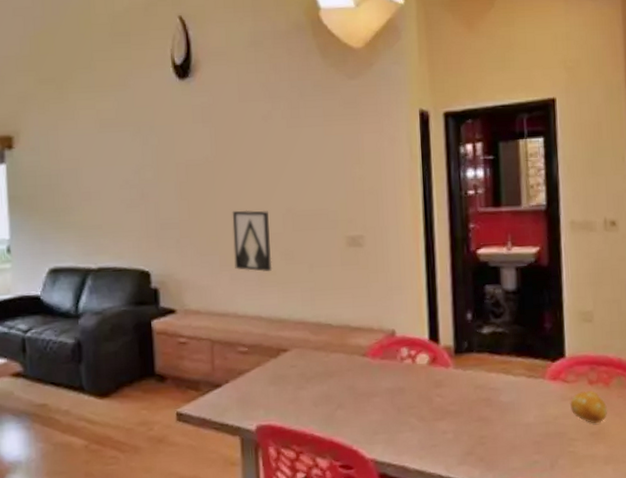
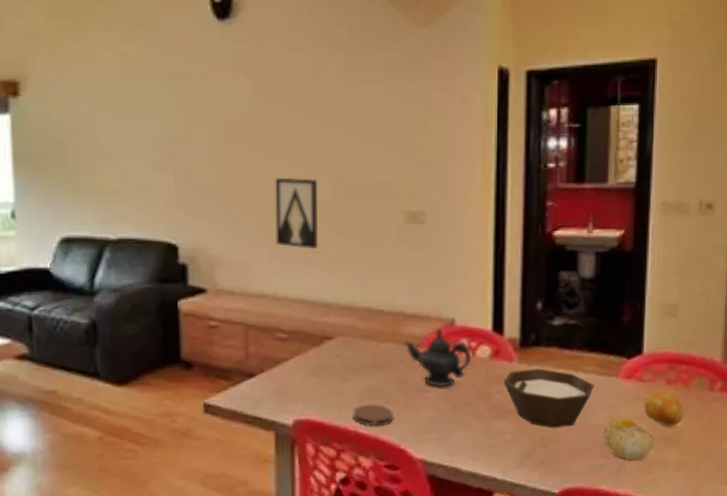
coaster: none [309,409,345,430] -> present [353,404,393,427]
teapot: none [352,338,412,393] -> present [405,328,472,388]
bowl: none [442,372,524,427] -> present [503,368,594,428]
fruit: none [535,416,583,456] -> present [603,418,654,461]

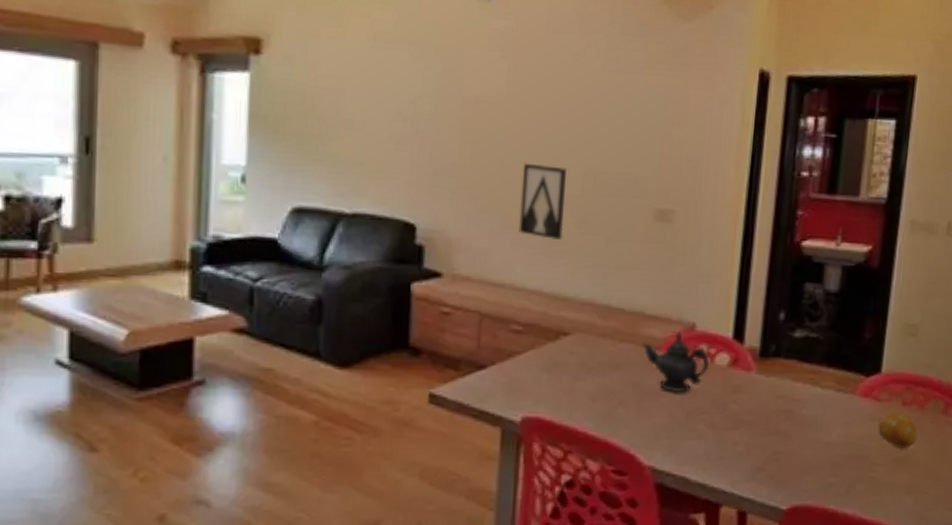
coaster: present [353,404,393,427] -> none [584,405,625,429]
bowl: present [503,368,594,428] -> none [740,380,831,443]
fruit: present [603,418,654,461] -> none [835,436,886,481]

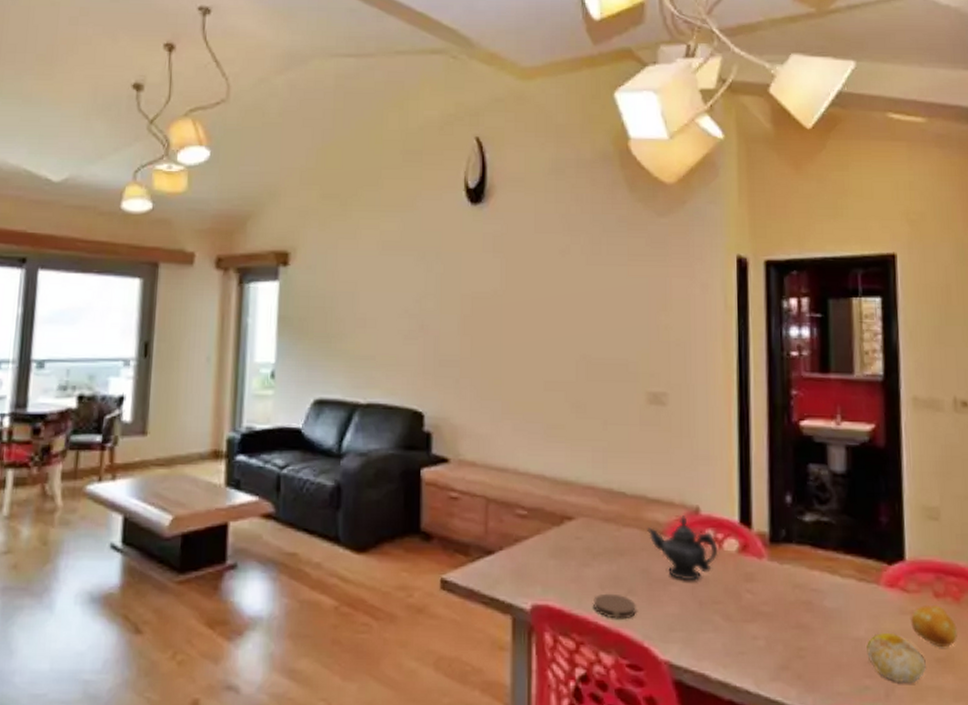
wall art: present [519,163,566,240] -> none [518,352,561,424]
coaster: none [584,405,625,429] -> present [593,593,636,620]
fruit: none [835,436,886,481] -> present [867,632,926,684]

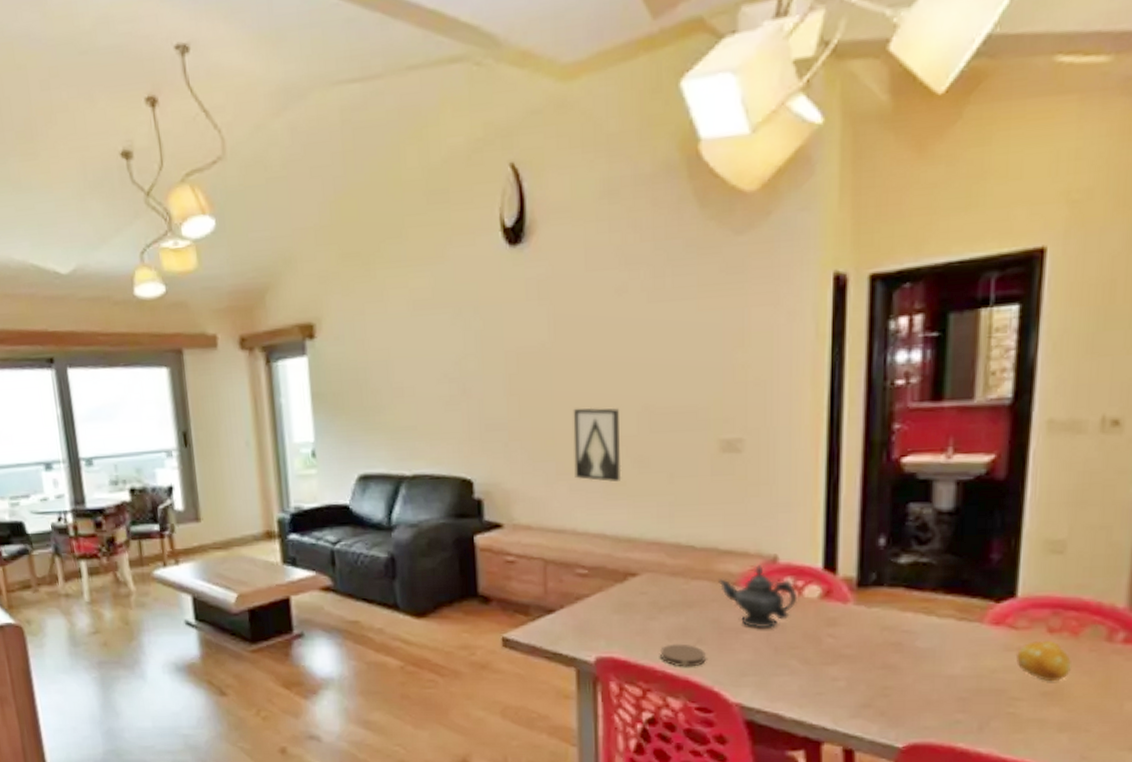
wall art: none [518,352,561,424] -> present [573,407,622,482]
fruit: present [867,632,926,684] -> none [961,669,1029,717]

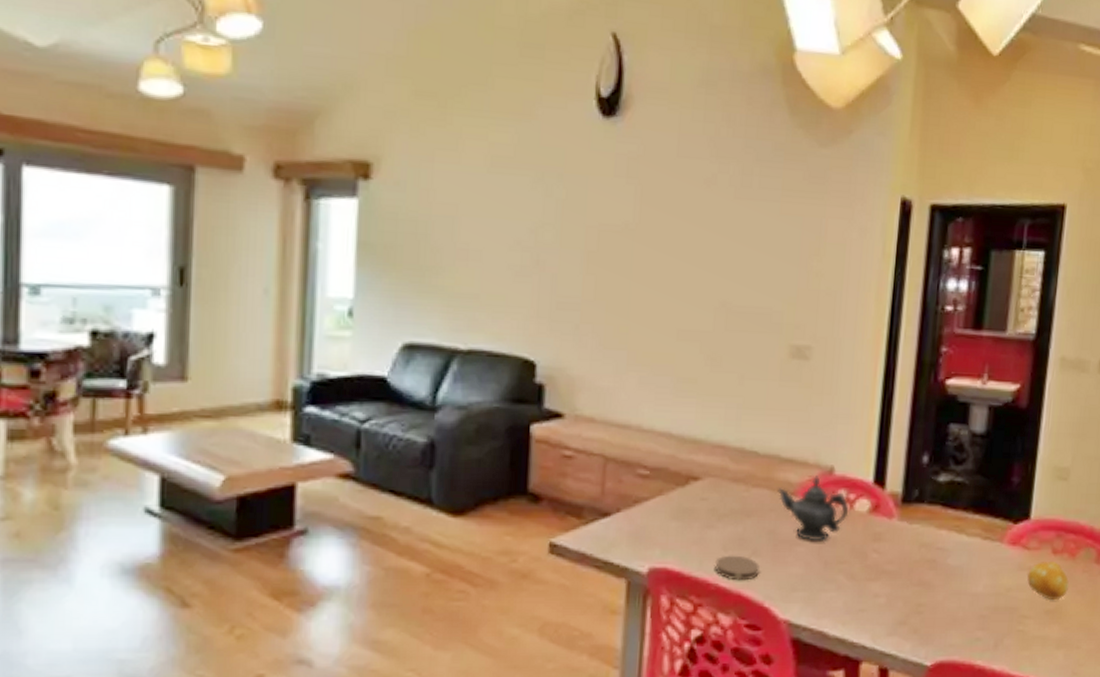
wall art: present [573,407,622,482] -> none [646,296,697,378]

